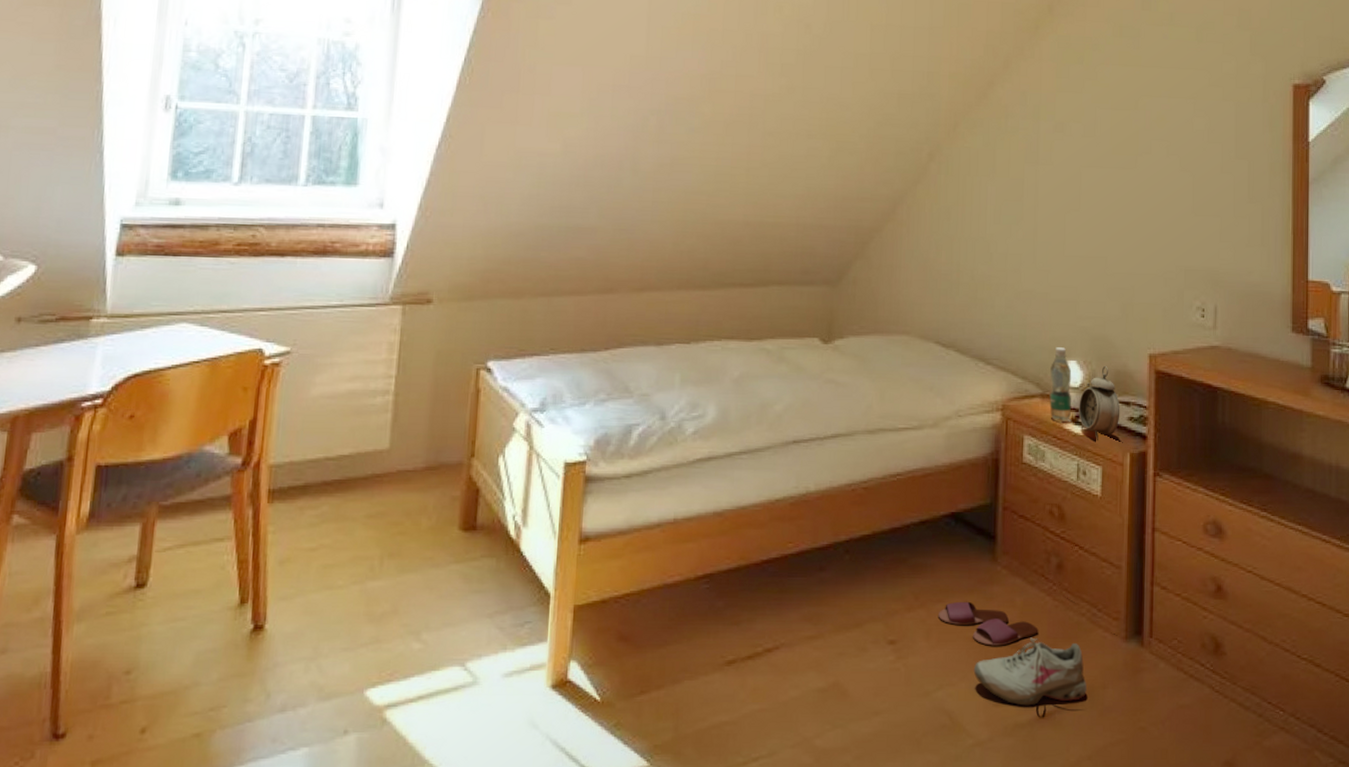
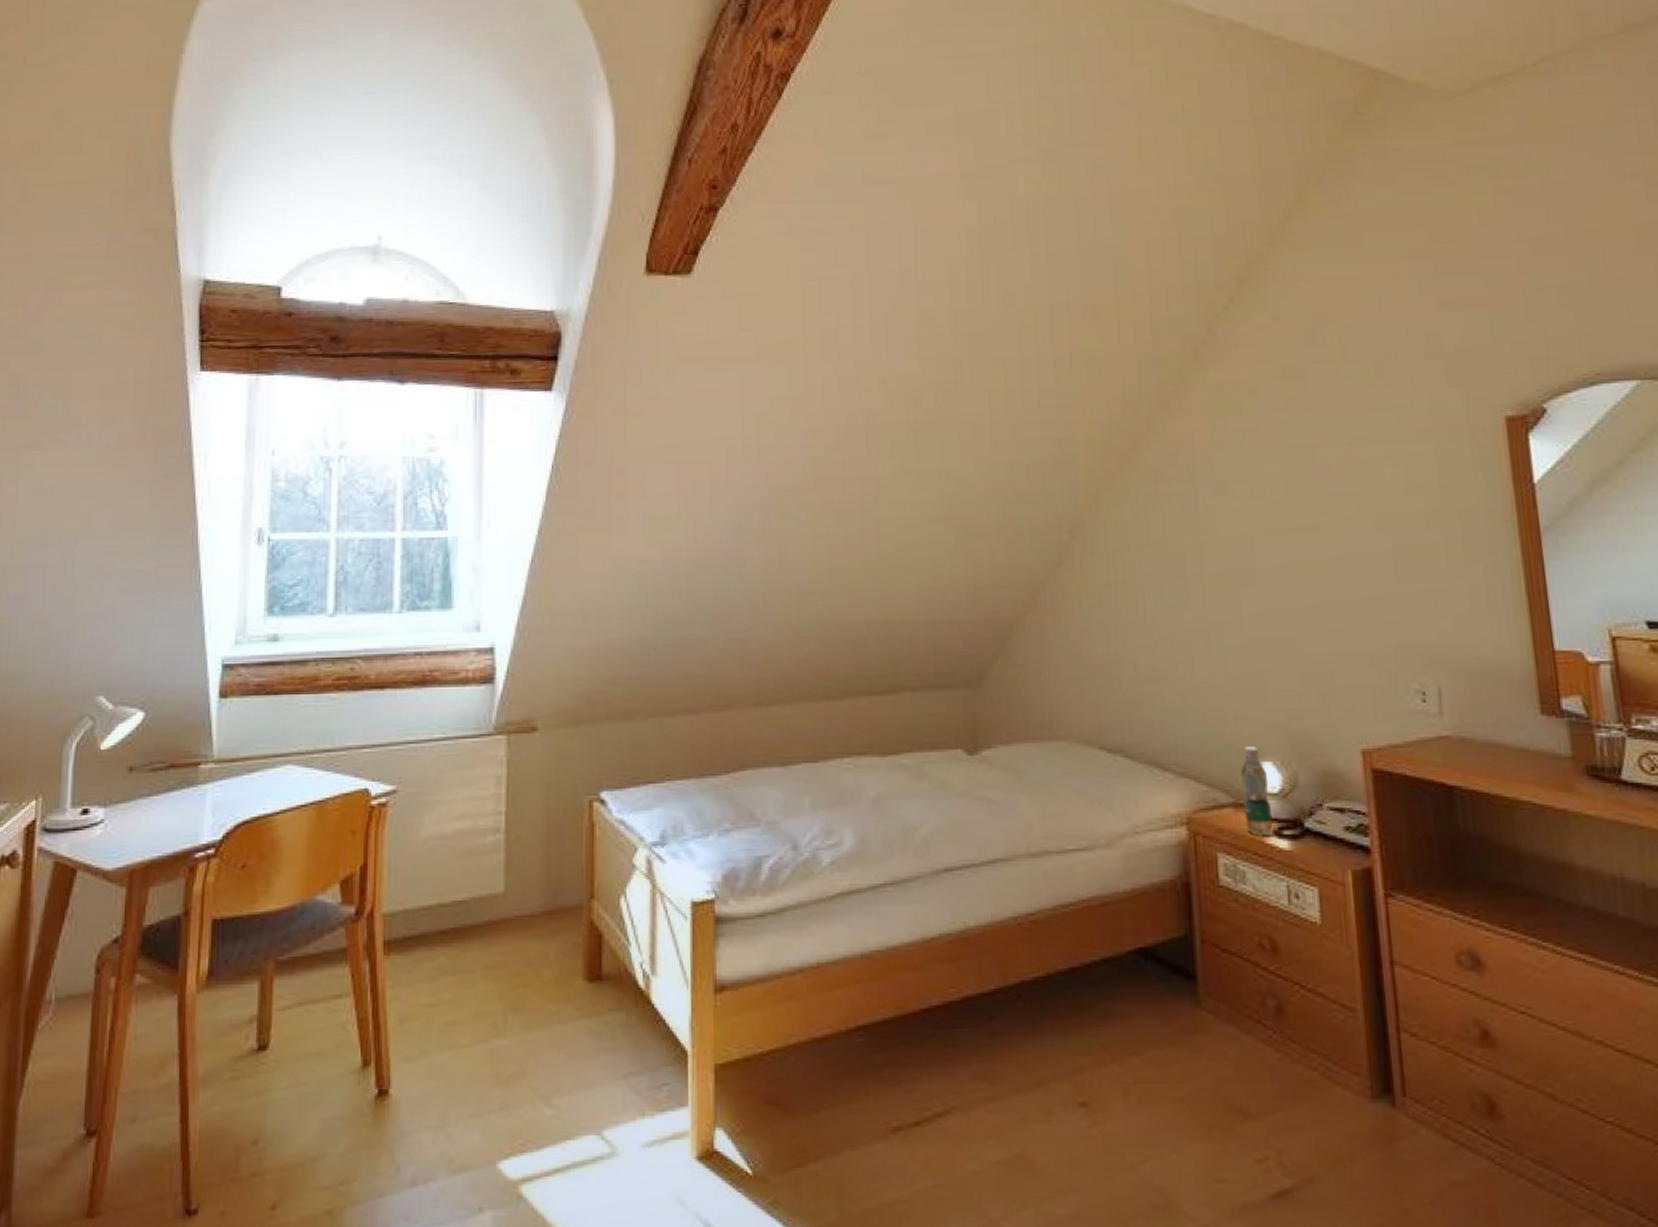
slippers: present [937,601,1039,646] -> none [1135,1054,1261,1108]
athletic shoe: present [973,637,1087,706] -> none [1185,1097,1330,1182]
alarm clock: present [1079,365,1120,441] -> none [1280,765,1334,857]

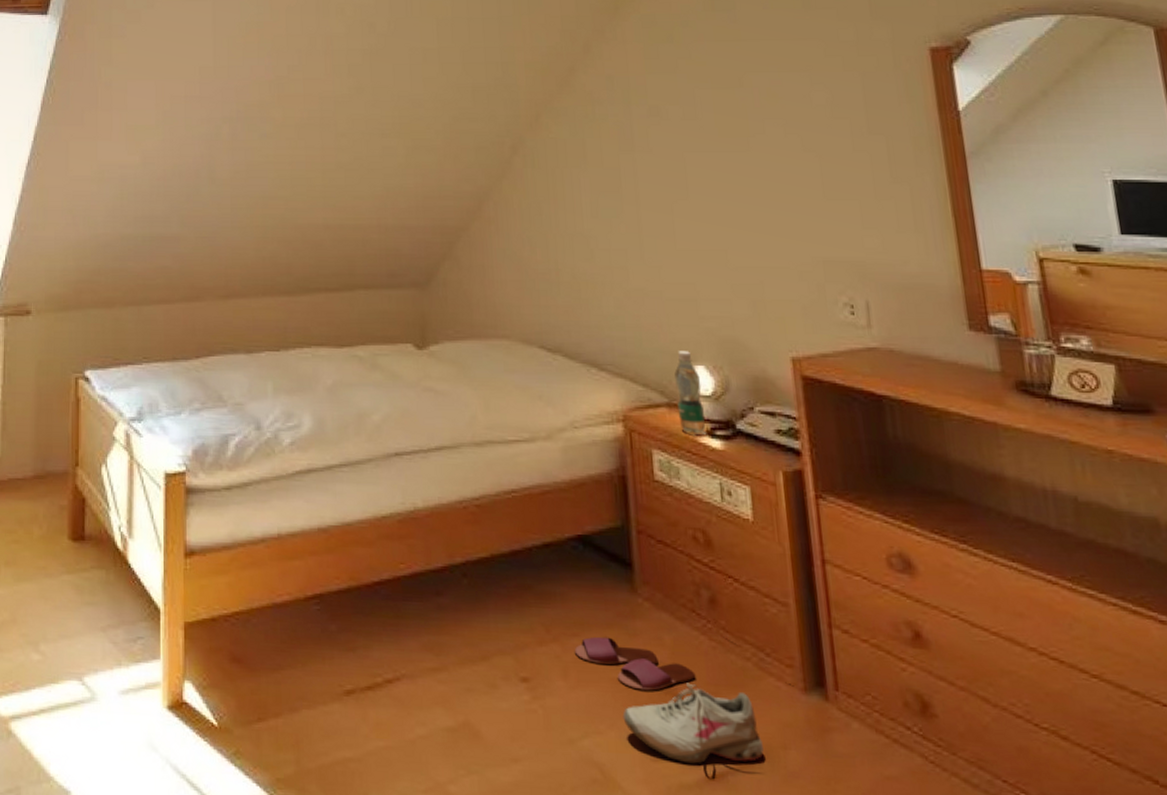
slippers: none [1135,1054,1261,1108] -> present [574,636,696,691]
athletic shoe: none [1185,1097,1330,1182] -> present [622,683,764,764]

